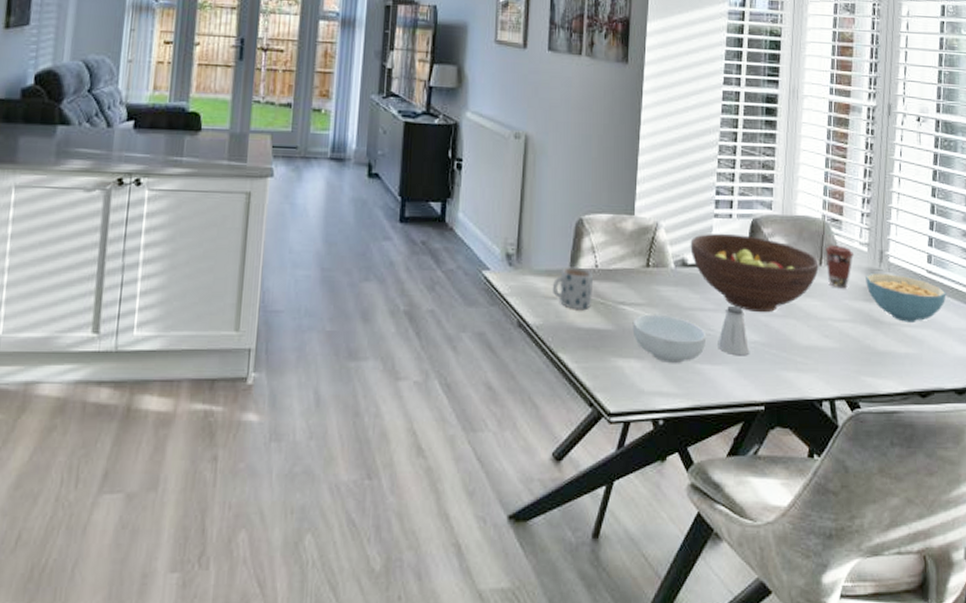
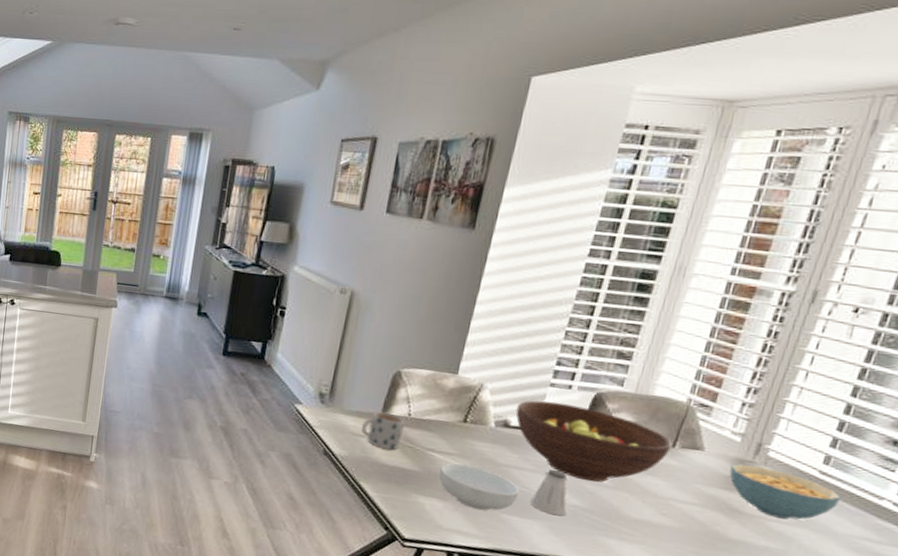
coffee cup: present [825,245,855,289] -> none [679,429,722,474]

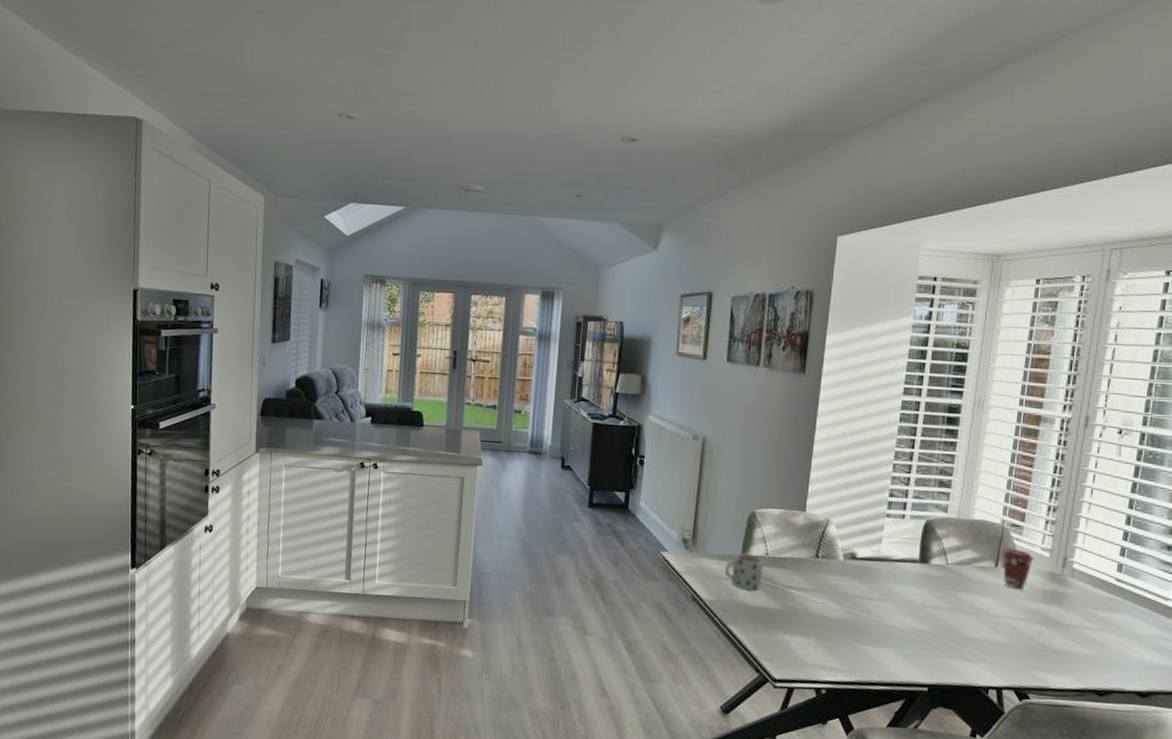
cereal bowl: present [439,462,520,511] -> none [799,598,873,643]
fruit bowl: present [515,400,672,482] -> none [860,531,995,606]
saltshaker: present [530,469,569,516] -> none [883,596,915,642]
coffee cup: none [679,429,722,474] -> present [1002,548,1035,590]
cereal bowl: present [729,464,842,520] -> none [1045,577,1136,626]

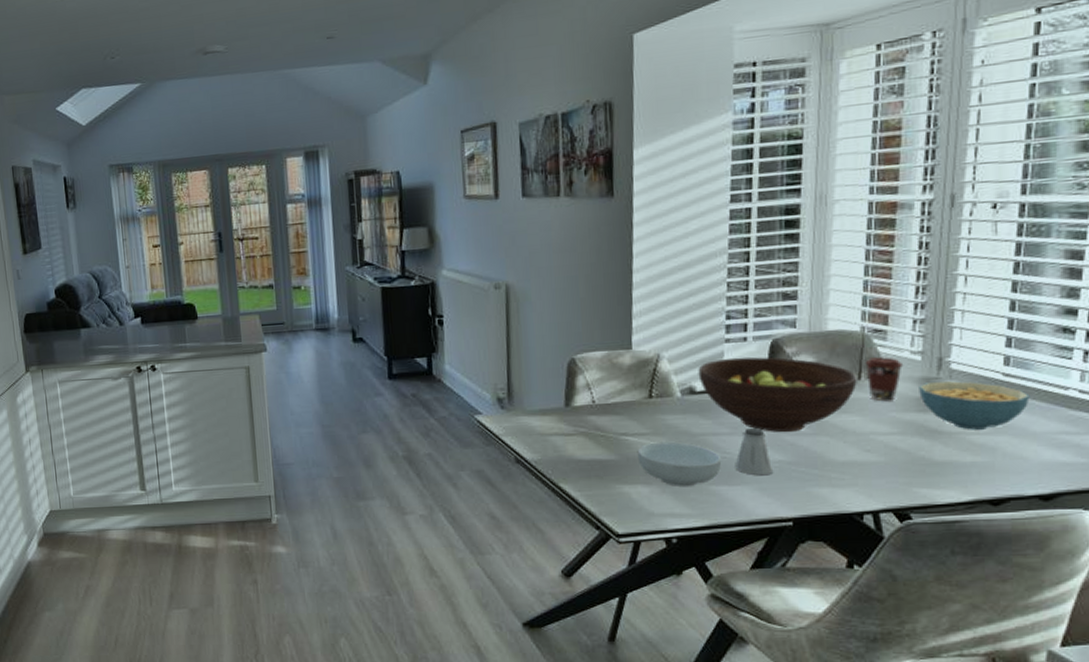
mug: present [724,553,764,590] -> none [547,404,592,443]
cereal bowl: none [799,598,873,643] -> present [637,441,722,486]
fruit bowl: none [860,531,995,606] -> present [698,357,857,433]
saltshaker: none [883,596,915,642] -> present [735,427,772,476]
cereal bowl: none [1045,577,1136,626] -> present [919,381,1030,430]

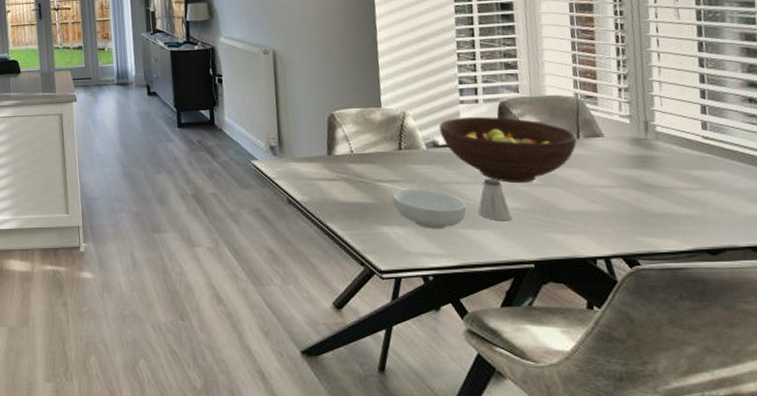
coffee cup: present [865,357,904,402] -> none [581,119,616,158]
cereal bowl: present [919,381,1030,430] -> none [631,142,730,186]

